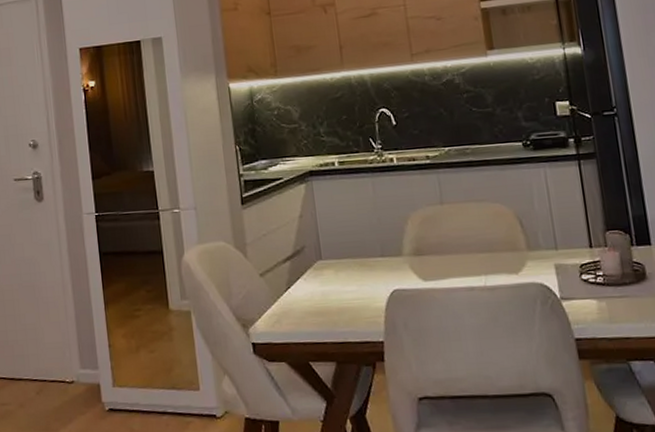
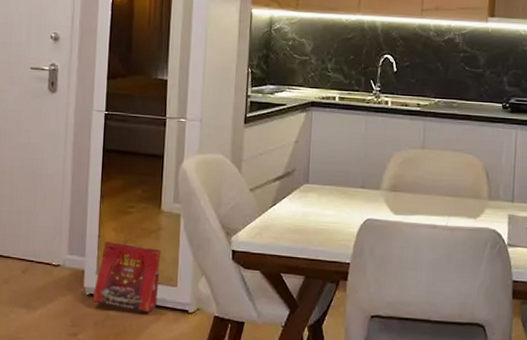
shopping bag: none [112,350,182,422] -> present [92,242,161,313]

